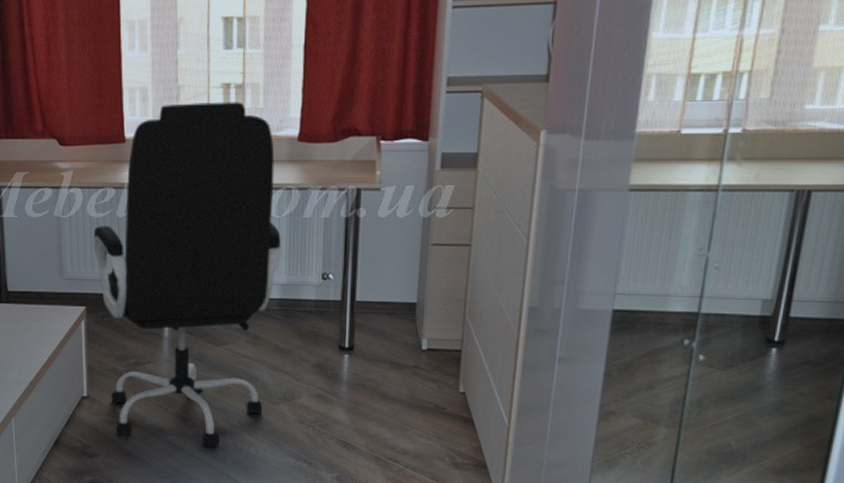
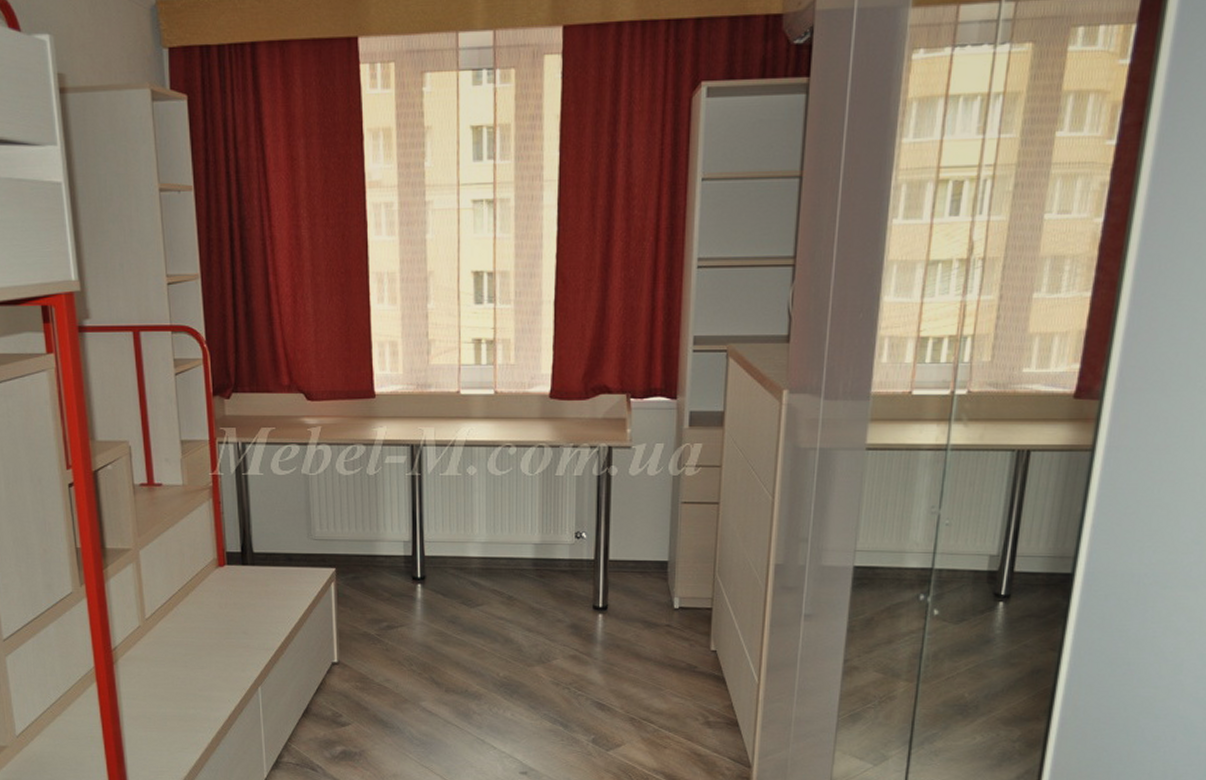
office chair: present [93,102,282,447] -> none [343,357,535,712]

